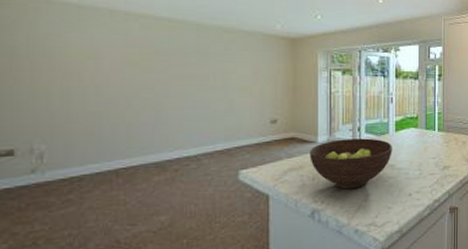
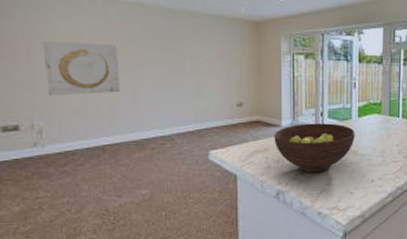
wall art: none [52,58,140,116] -> present [43,42,120,96]

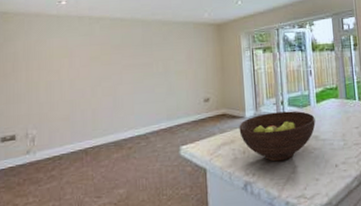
wall art: present [43,42,120,96] -> none [40,56,102,106]

